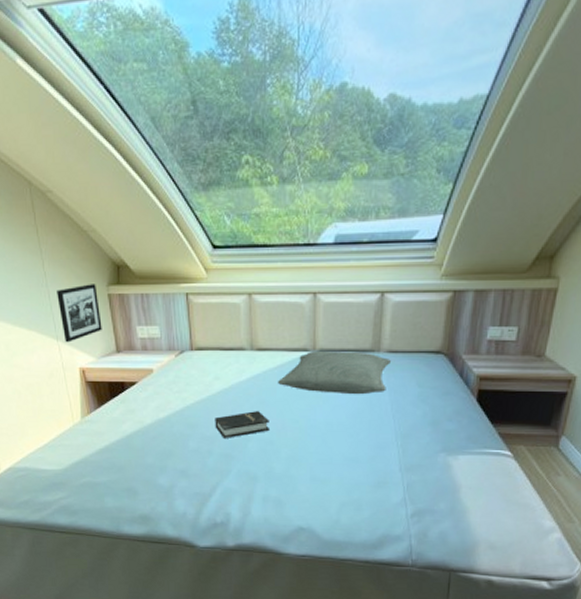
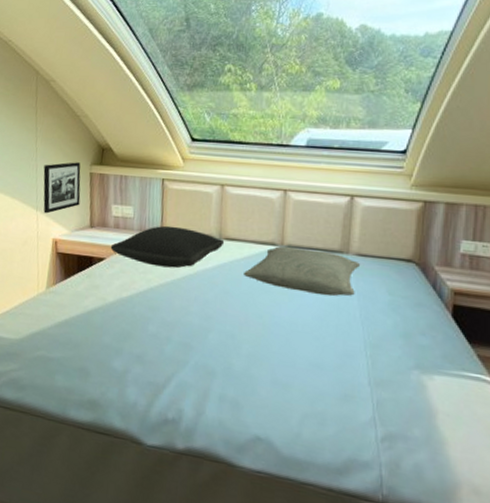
pillow: none [141,342,257,384] -> present [110,225,225,268]
hardback book: present [215,411,269,440] -> none [176,300,232,327]

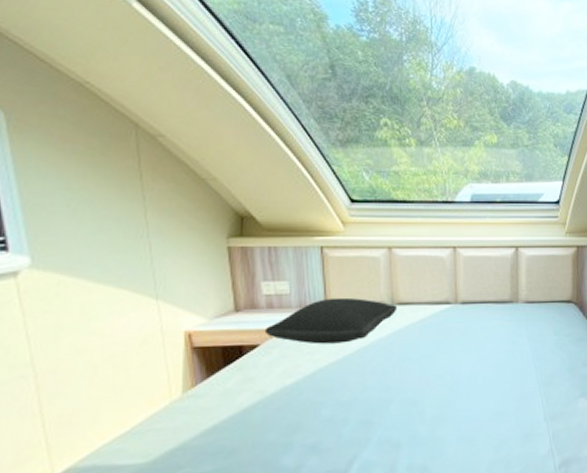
picture frame: present [43,162,81,214] -> none [161,235,218,302]
pillow: present [244,246,360,296] -> none [421,303,528,346]

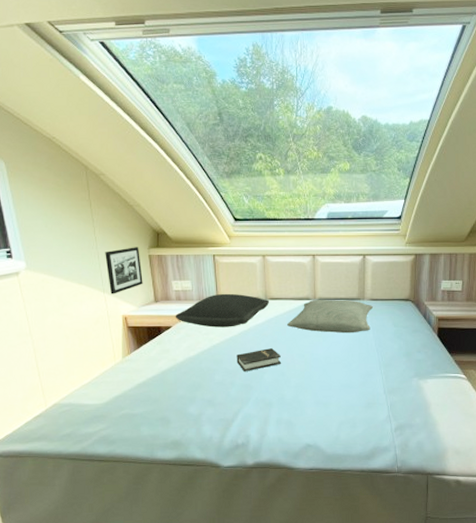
picture frame: none [161,235,218,302] -> present [105,247,143,294]
hardback book: none [352,369,412,404] -> present [236,348,281,373]
pillow: none [421,303,528,346] -> present [287,299,373,334]

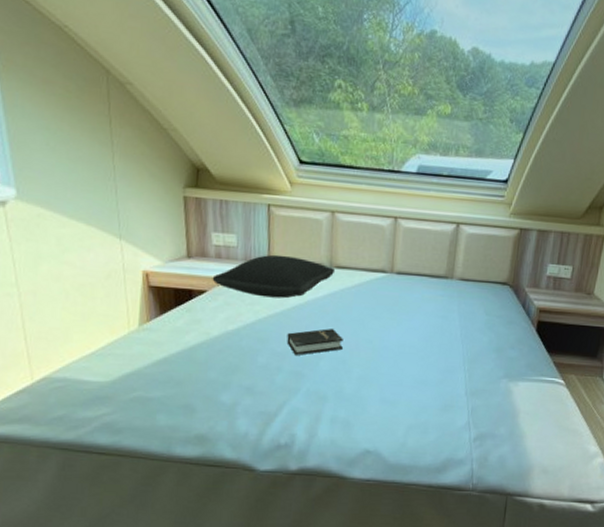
picture frame: present [105,247,143,294] -> none [125,183,174,243]
pillow: present [287,299,373,334] -> none [355,272,462,319]

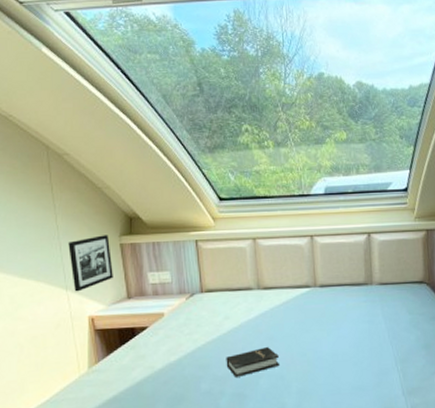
picture frame: none [125,183,174,243] -> present [68,235,113,292]
pillow: present [212,254,336,299] -> none [152,284,263,326]

